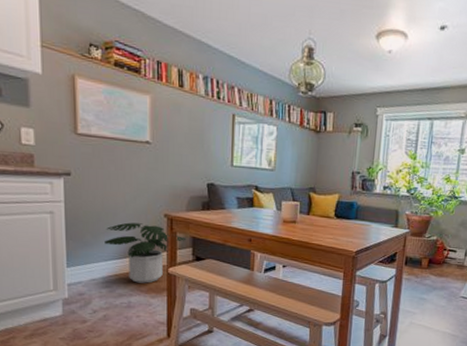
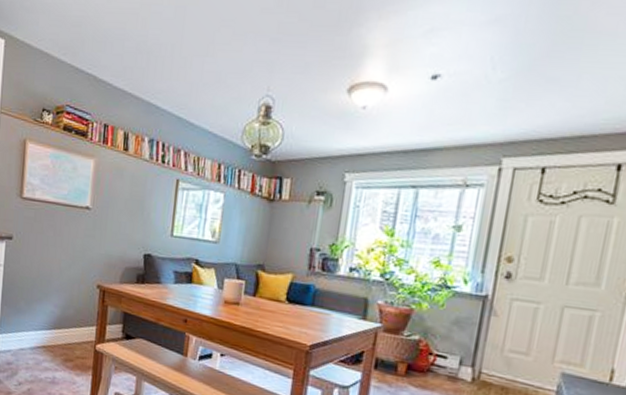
potted plant: present [105,222,187,283] -> none [36,291,118,359]

